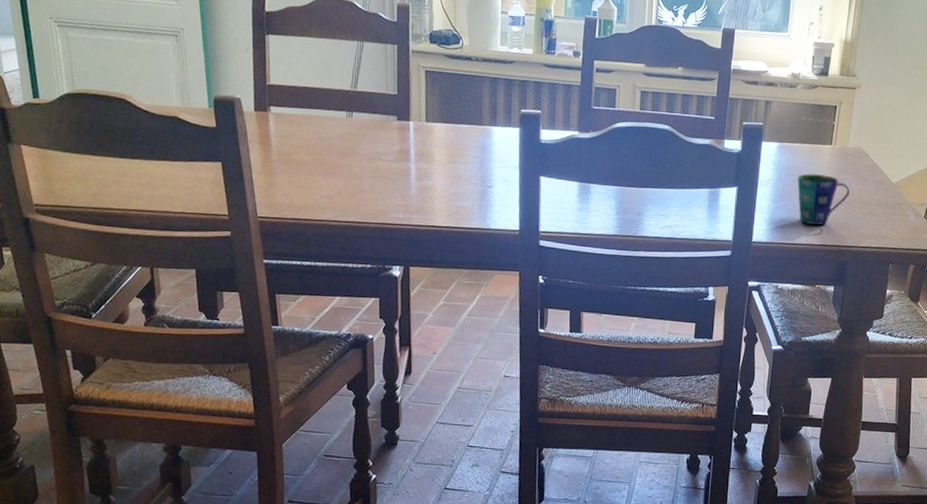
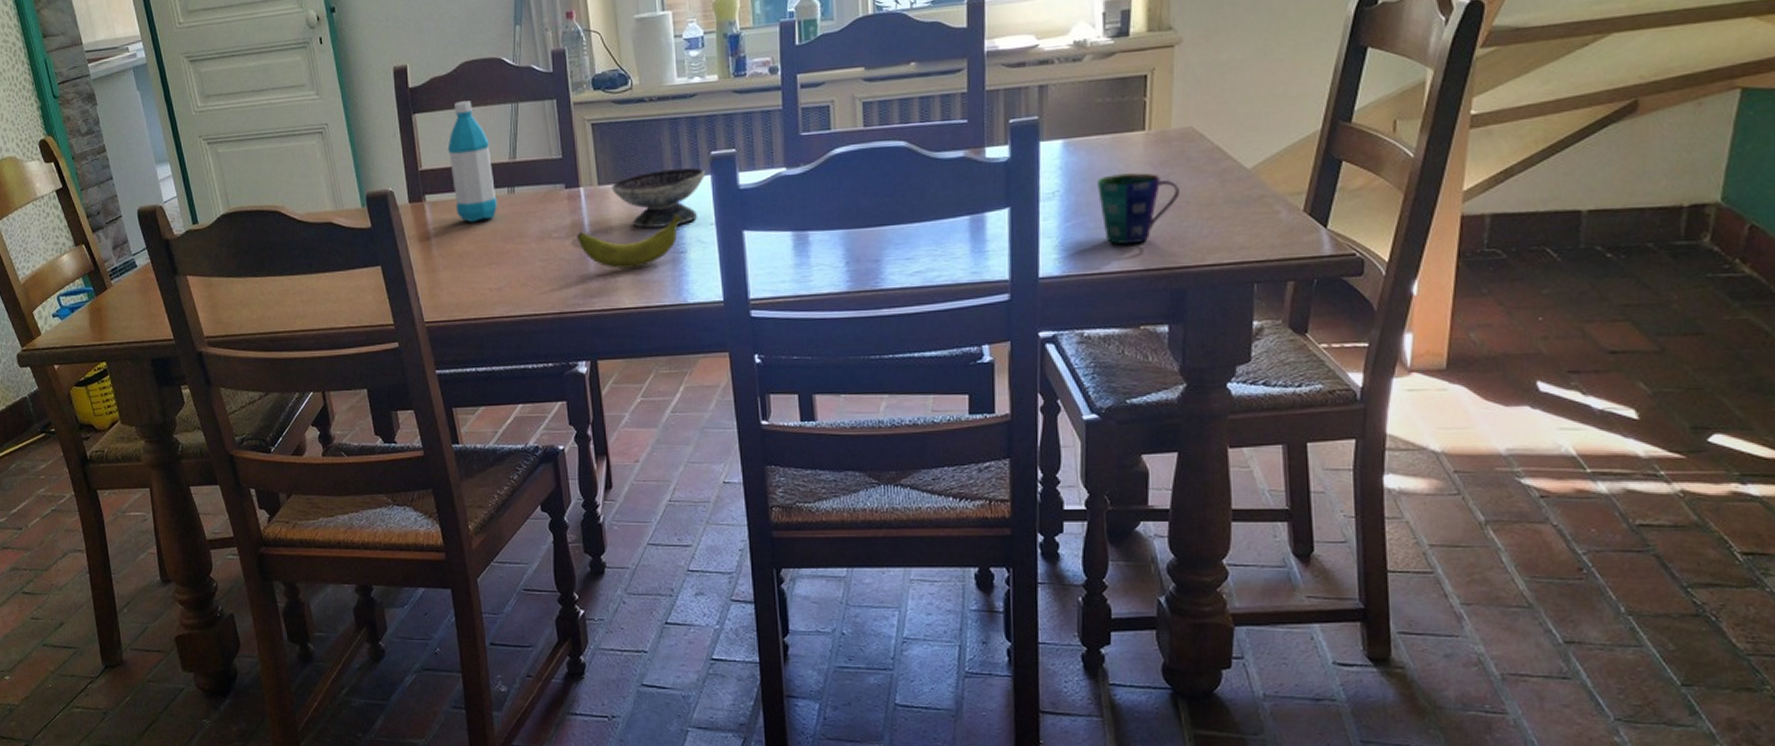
water bottle: none [295,31,336,137] -> present [447,100,497,223]
banana: none [403,154,492,195] -> present [577,213,682,269]
bowl: none [437,118,516,165] -> present [612,168,706,228]

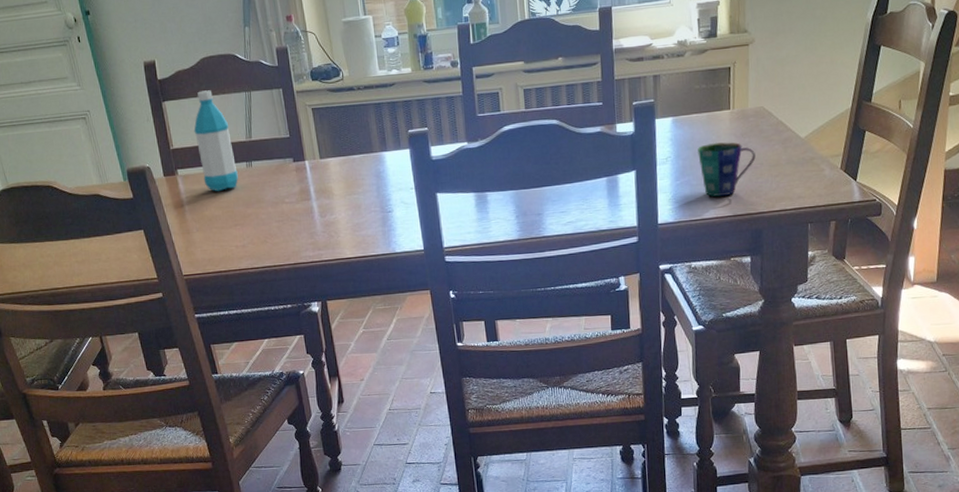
banana: present [577,213,682,269] -> none [305,180,388,227]
bowl: present [612,168,706,228] -> none [331,143,405,193]

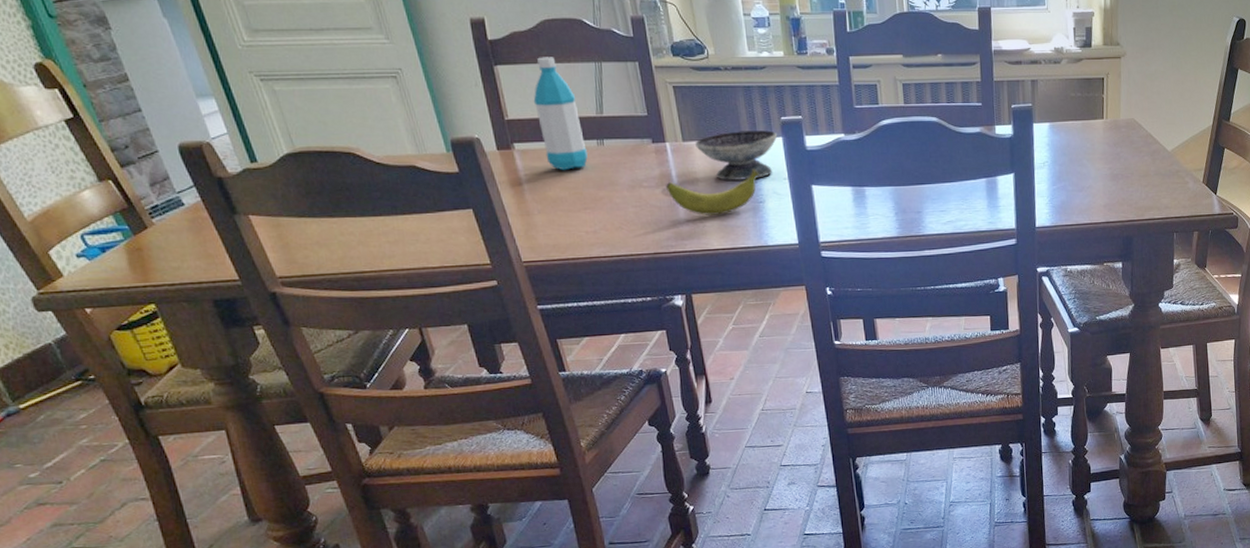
banana: none [305,180,388,227] -> present [666,168,759,215]
bowl: none [331,143,405,193] -> present [695,130,778,181]
cup: present [698,142,756,197] -> none [1073,150,1127,204]

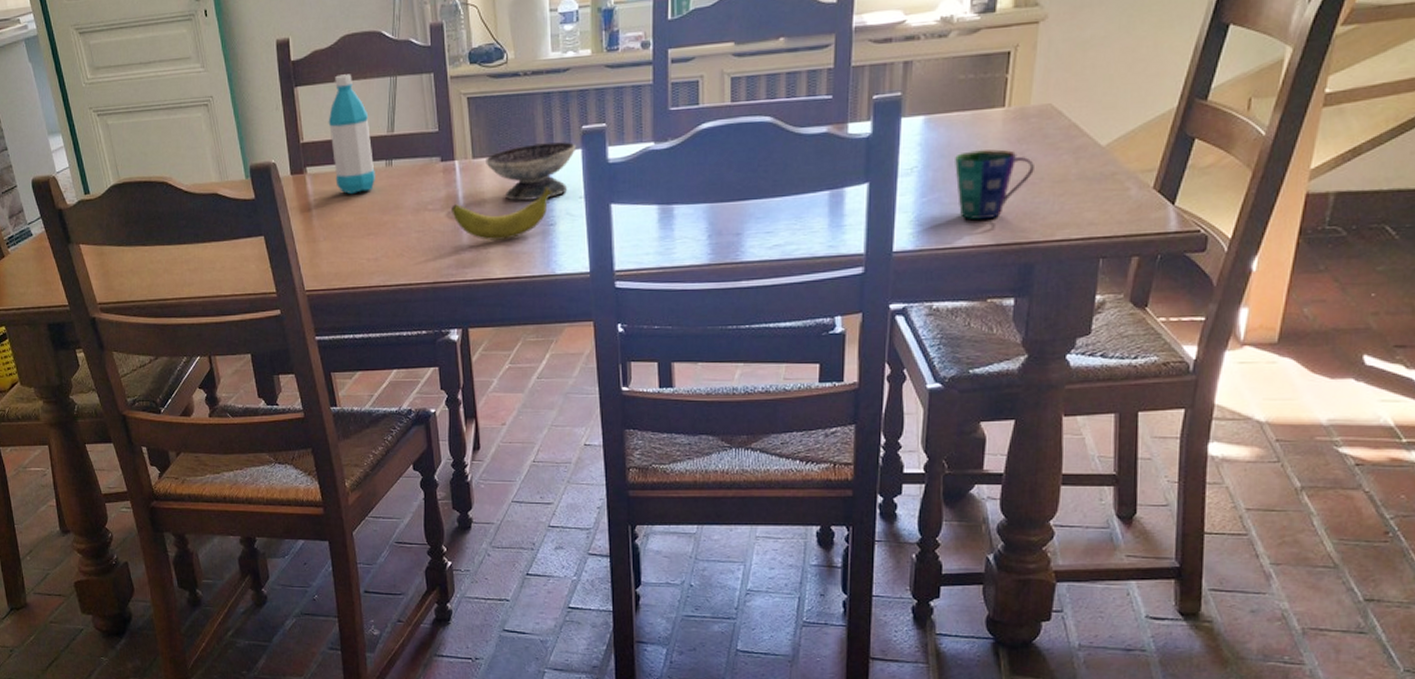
cup: none [1073,150,1127,204] -> present [955,149,1034,220]

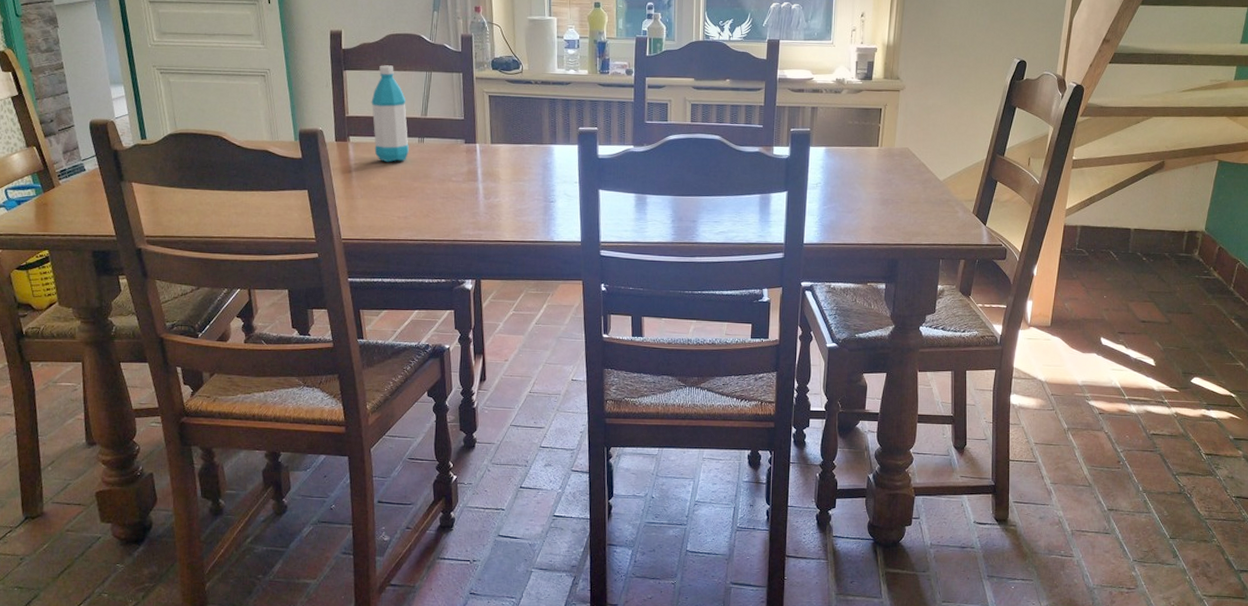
banana: present [451,186,552,241] -> none [471,171,554,211]
bowl: present [486,142,577,201] -> none [501,137,574,181]
cup: present [955,149,1034,220] -> none [846,175,898,226]

